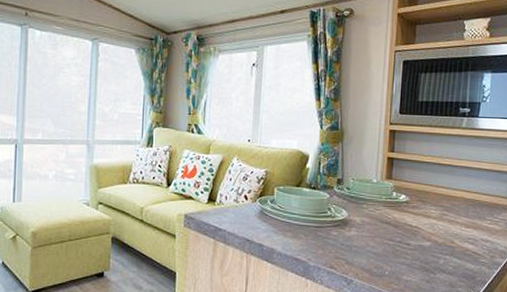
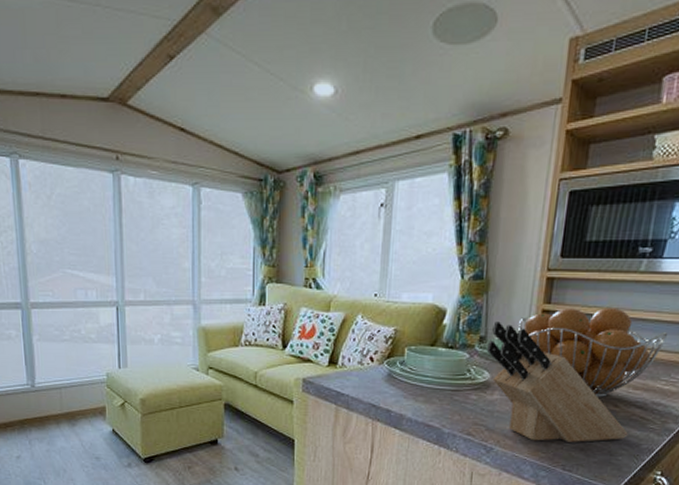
knife block: none [343,166,464,275] -> present [486,321,628,442]
fruit basket: none [369,157,488,235] -> present [518,308,667,398]

